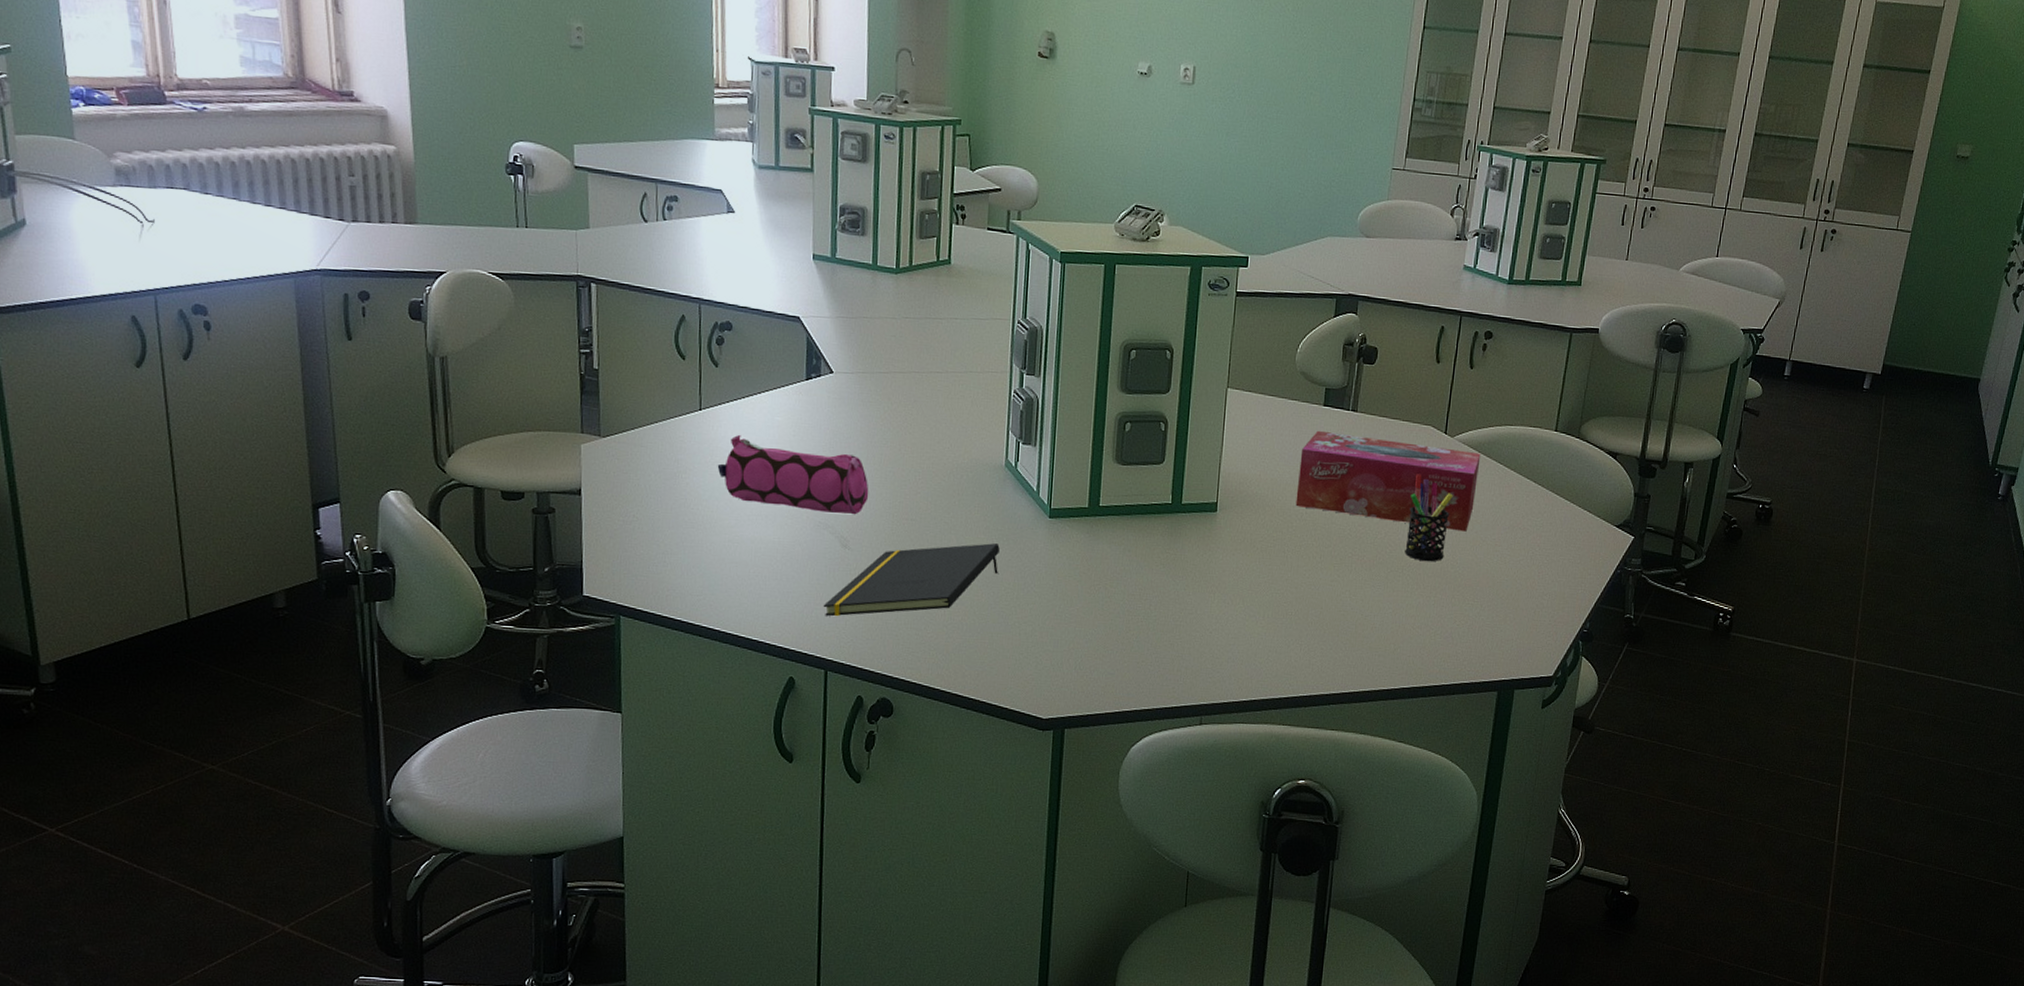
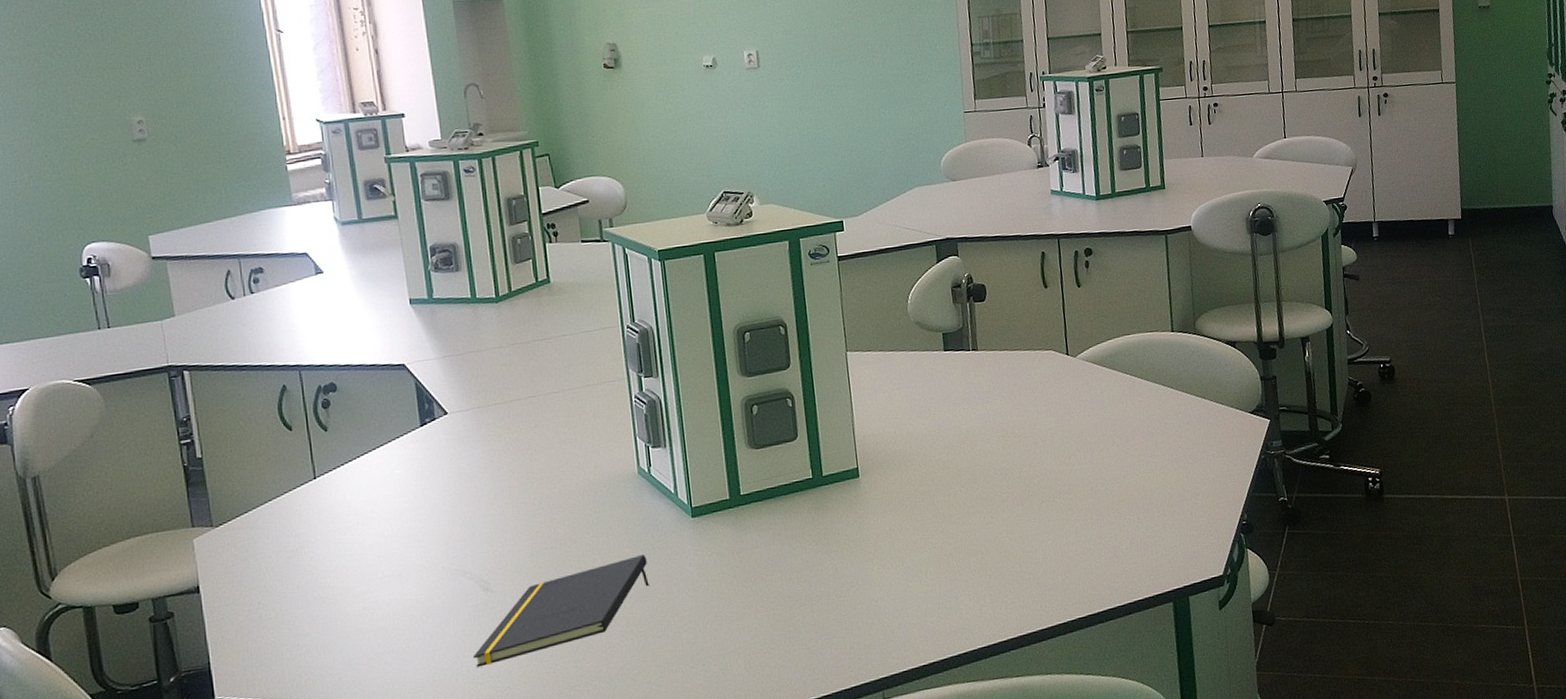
pencil case: present [717,434,869,515] -> none [340,493,504,564]
tissue box: present [1295,430,1481,532] -> none [930,367,1110,456]
pen holder: present [1405,474,1453,562] -> none [1046,399,1092,486]

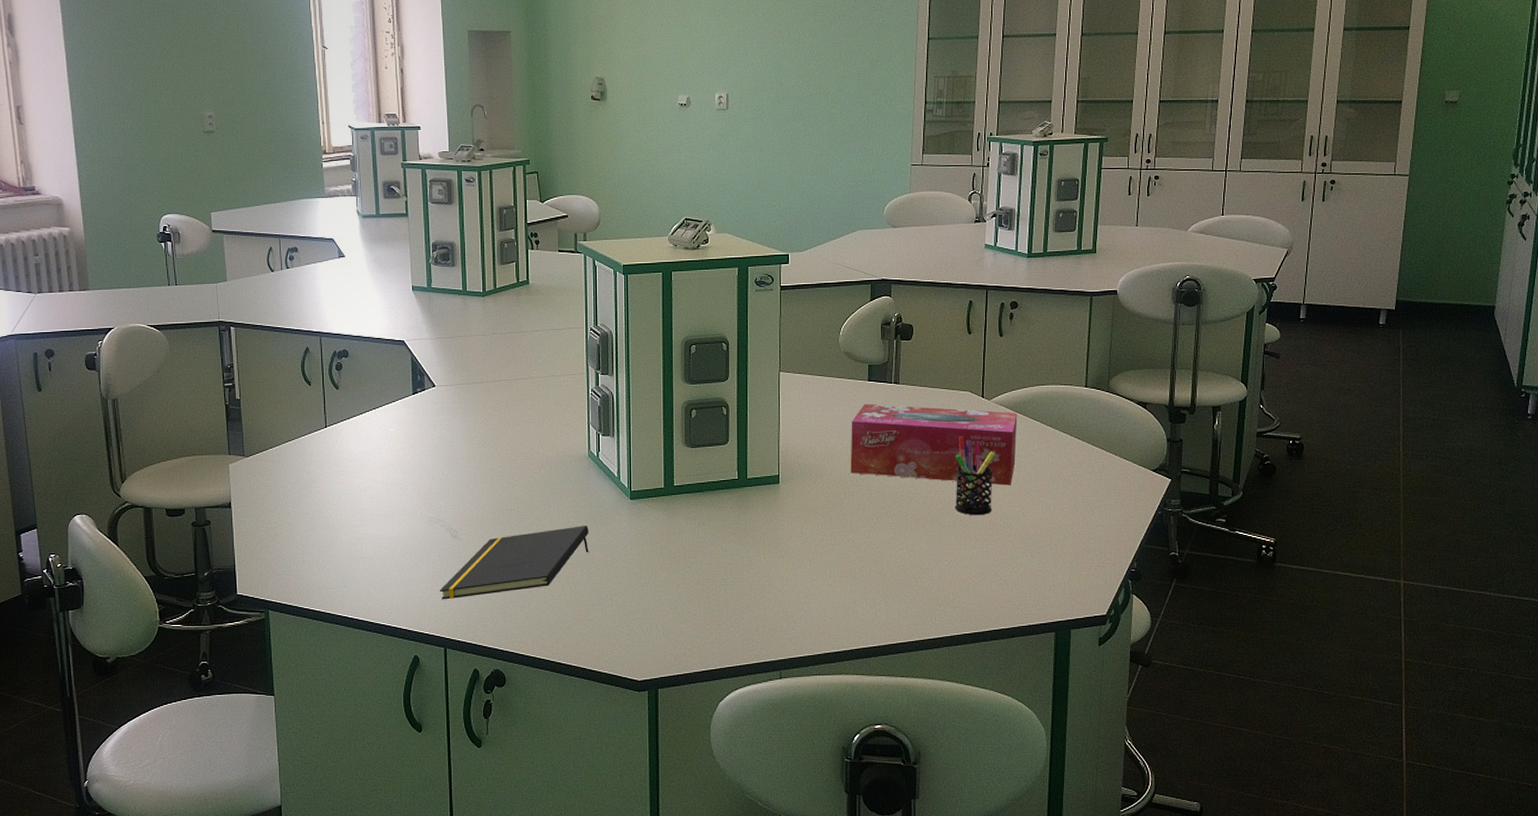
tissue box: none [930,367,1110,456] -> present [850,403,1018,486]
pen holder: none [1046,399,1092,486] -> present [955,436,995,516]

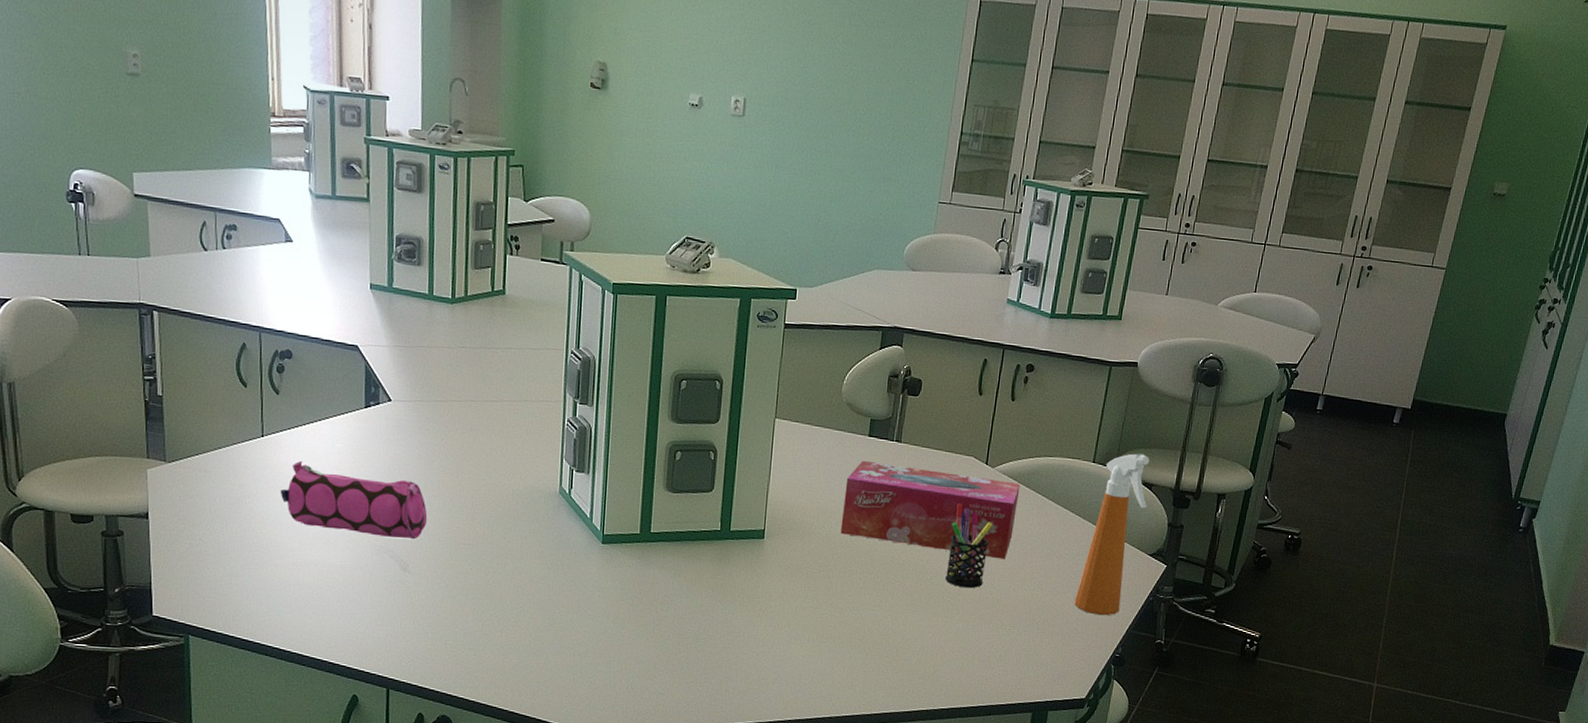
pencil case: none [342,445,472,509] -> present [280,460,428,540]
notepad: present [439,526,589,600] -> none [384,567,554,638]
spray bottle: none [1084,375,1144,533] -> present [1074,453,1150,616]

